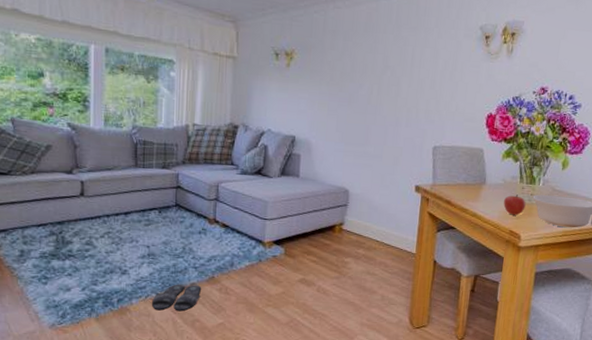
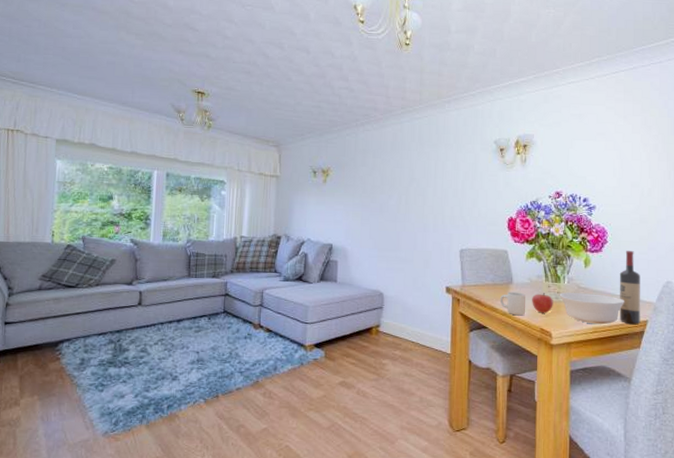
slippers: present [151,284,201,312] -> none [199,389,246,417]
mug: none [470,192,498,218] -> present [499,291,526,316]

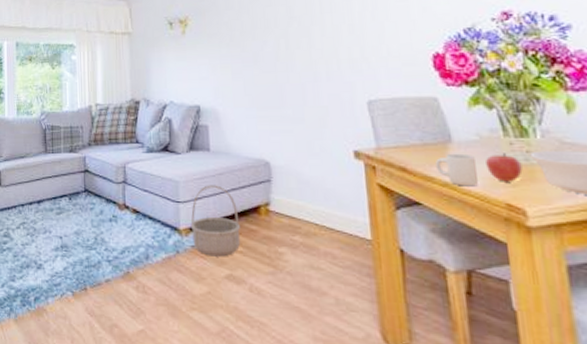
basket: none [315,310,356,368] -> present [190,185,241,257]

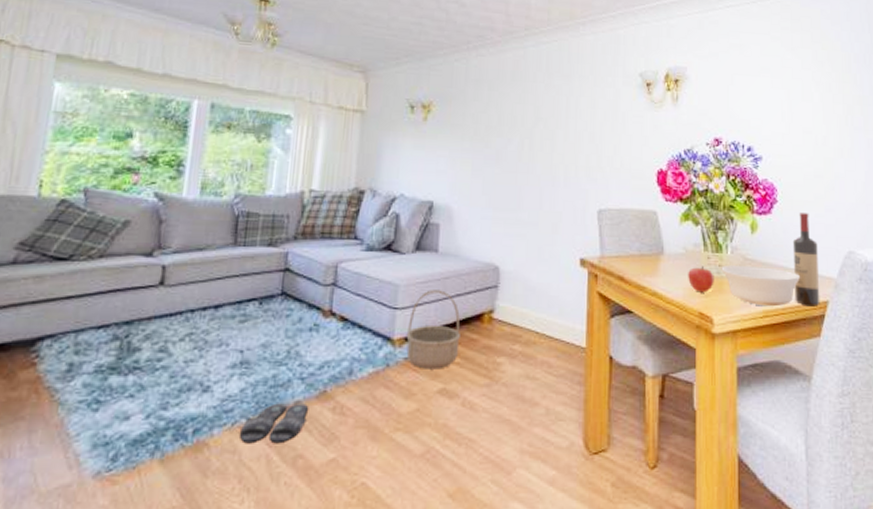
slippers: none [67,280,117,314] -> present [239,403,308,444]
mug: present [435,153,479,187] -> none [647,264,681,296]

